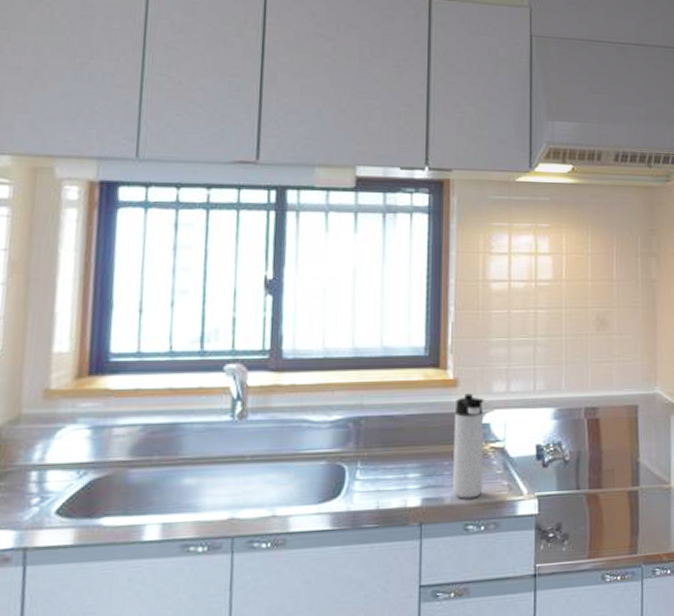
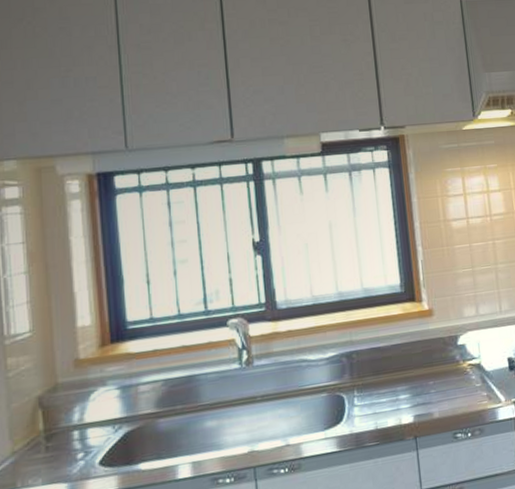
thermos bottle: present [453,393,484,499] -> none [433,320,466,412]

